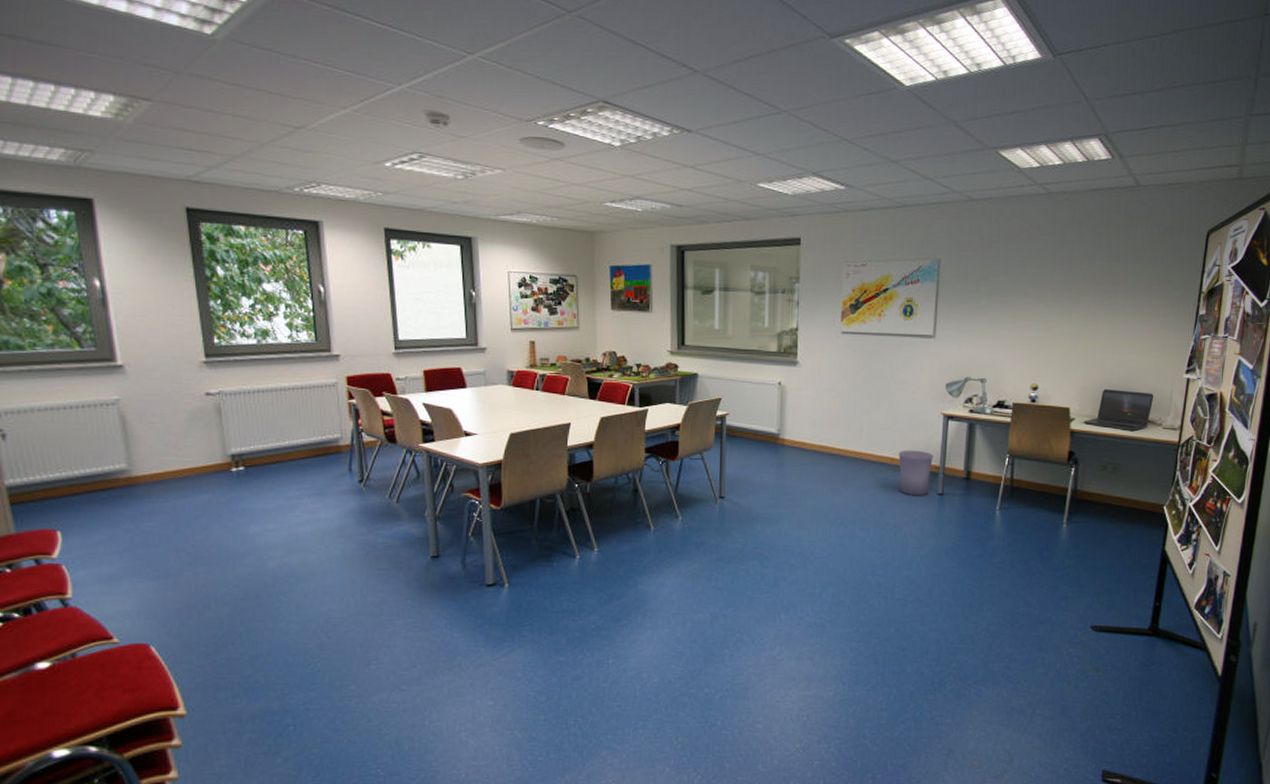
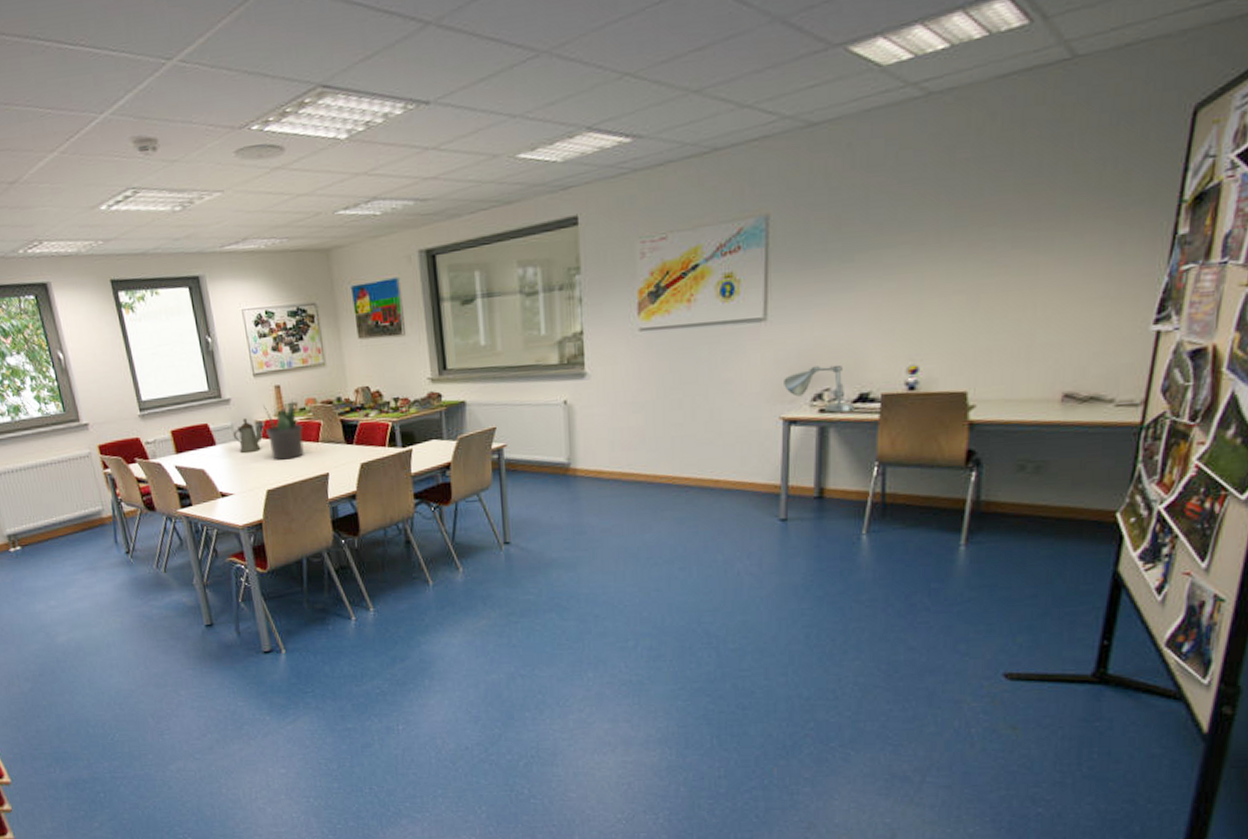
coffee pot: none [484,367,513,399] -> present [232,419,263,454]
planter: none [517,355,552,408] -> present [263,400,304,460]
waste bin: present [898,450,934,496] -> none [723,467,773,525]
laptop computer: present [1084,389,1154,432] -> none [989,358,1101,415]

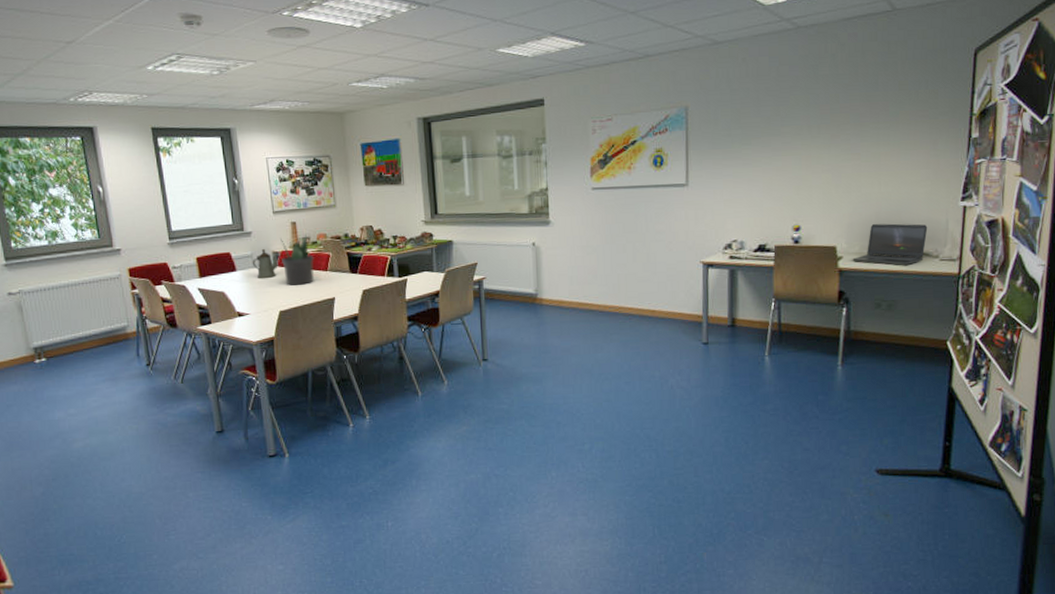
desk lamp: present [784,364,855,413] -> none [702,222,756,259]
laptop computer: none [989,358,1101,415] -> present [852,223,928,266]

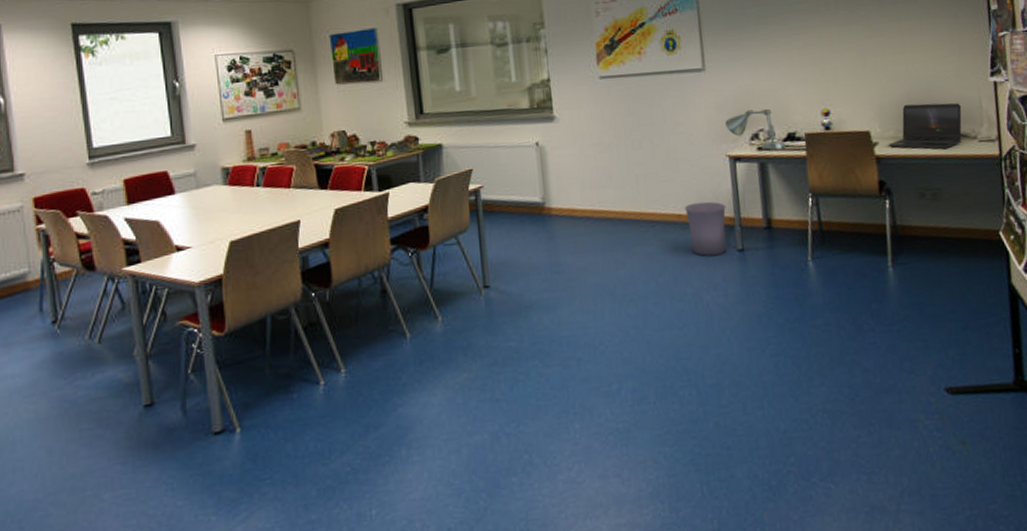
coffee pot: present [252,249,278,279] -> none [195,165,229,203]
planter: present [280,235,314,285] -> none [232,145,274,208]
waste bin: none [658,300,696,347] -> present [684,201,727,257]
desk lamp: none [702,222,756,259] -> present [725,108,787,151]

